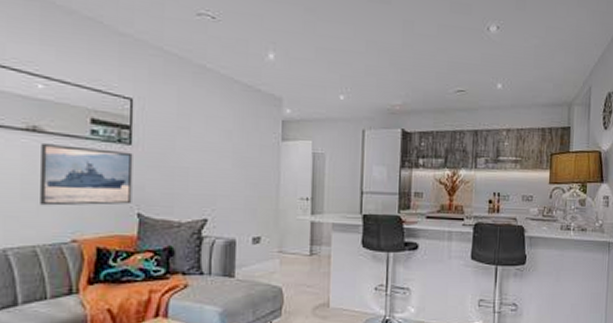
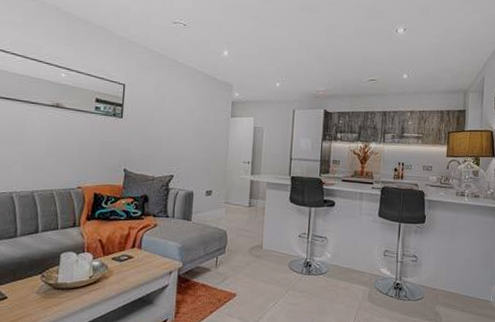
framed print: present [40,142,133,206] -> none [58,115,123,162]

